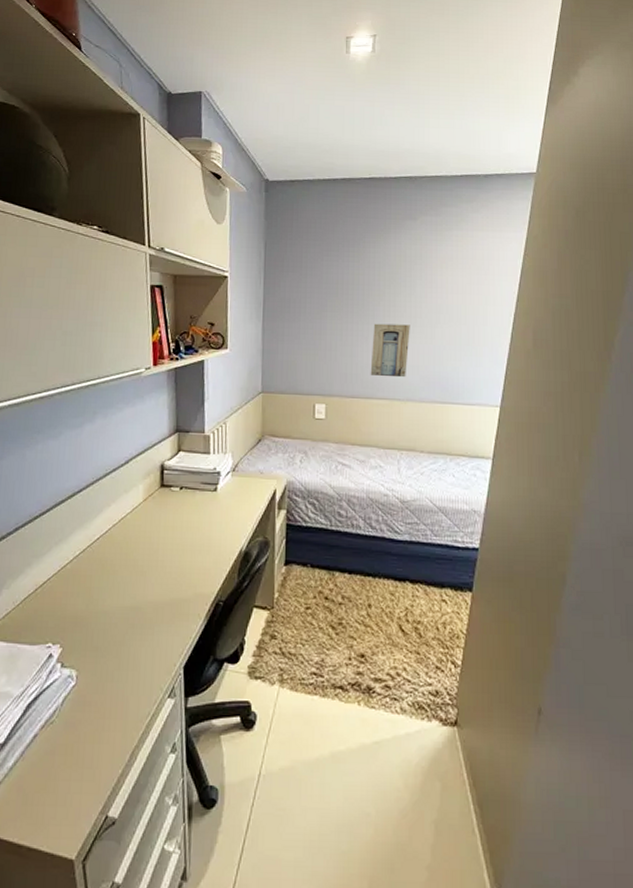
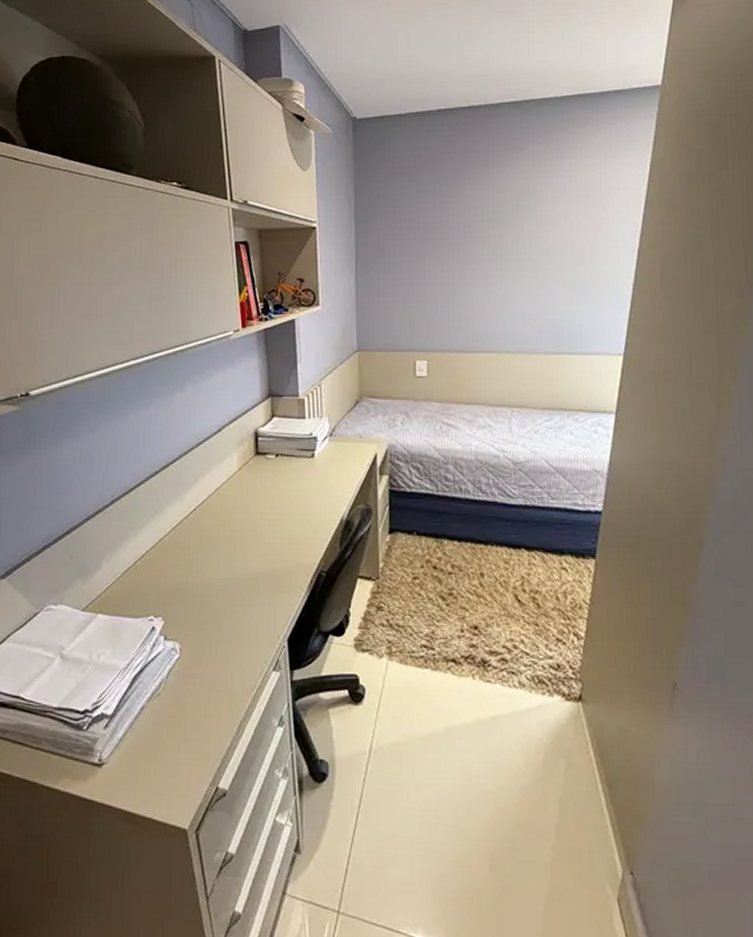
wall art: present [370,323,410,378] -> none [475,268,519,328]

